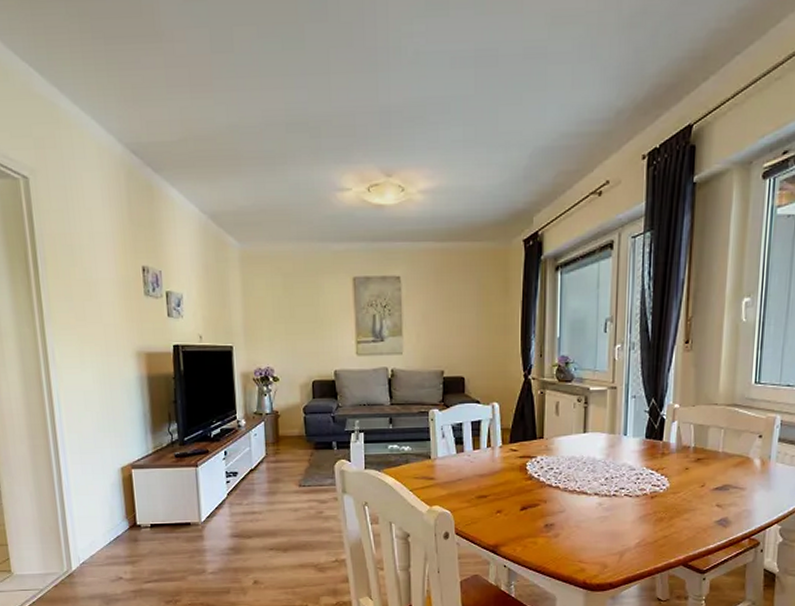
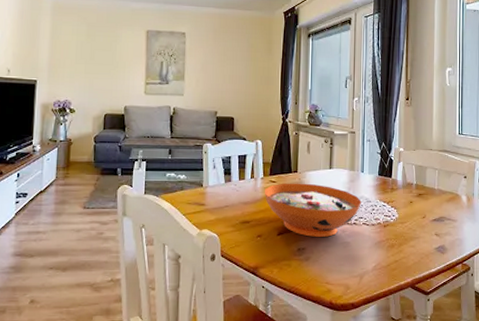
decorative bowl: none [503,450,623,511] -> present [264,183,361,237]

